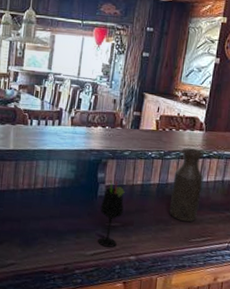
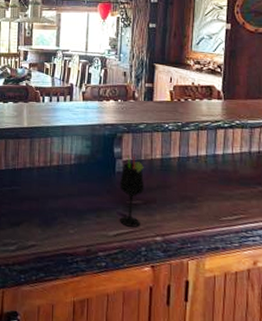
bottle: present [169,148,205,222] -> none [194,118,228,199]

